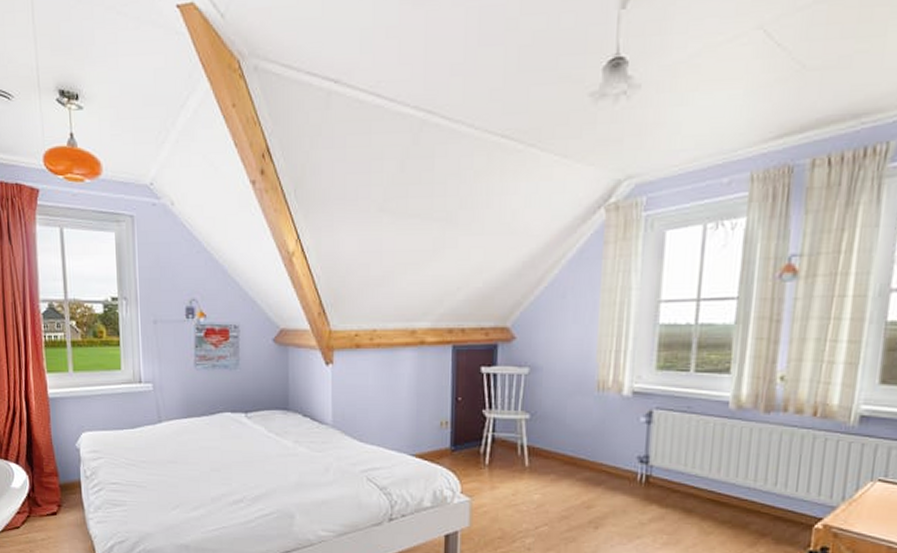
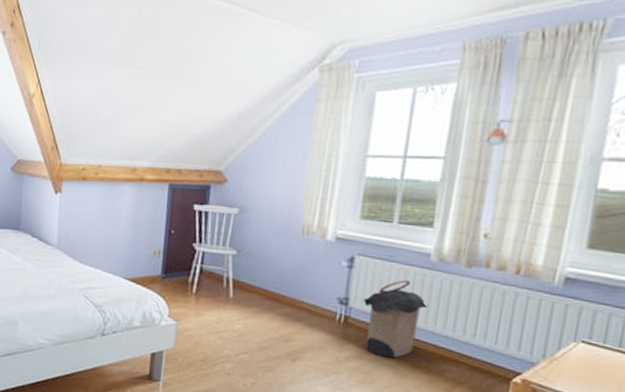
laundry hamper: none [663,432,729,516] -> present [362,280,429,359]

